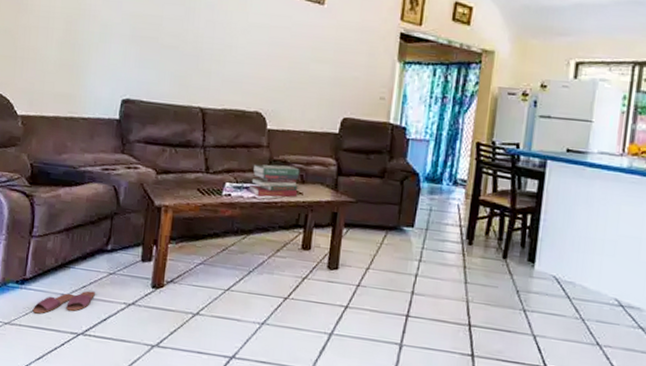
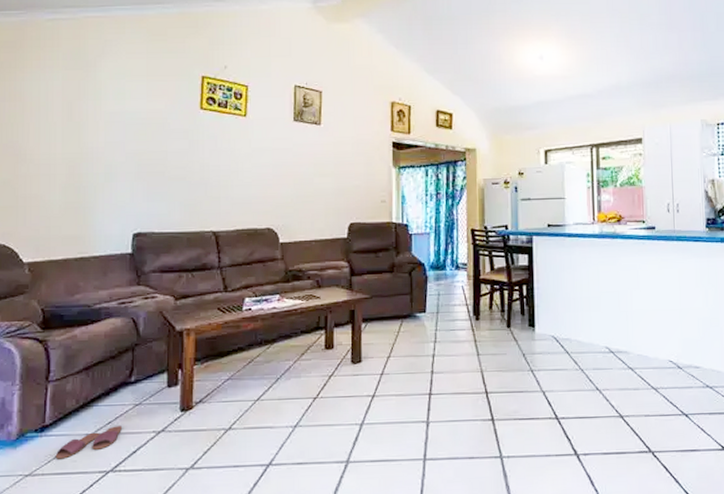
books: present [249,164,300,198] -> none [269,274,316,307]

